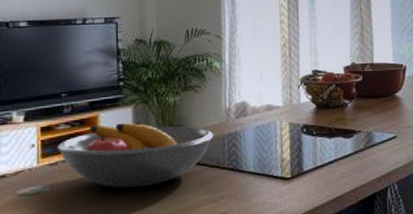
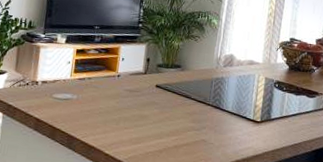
fruit bowl: present [56,123,214,188] -> none [86,54,205,109]

